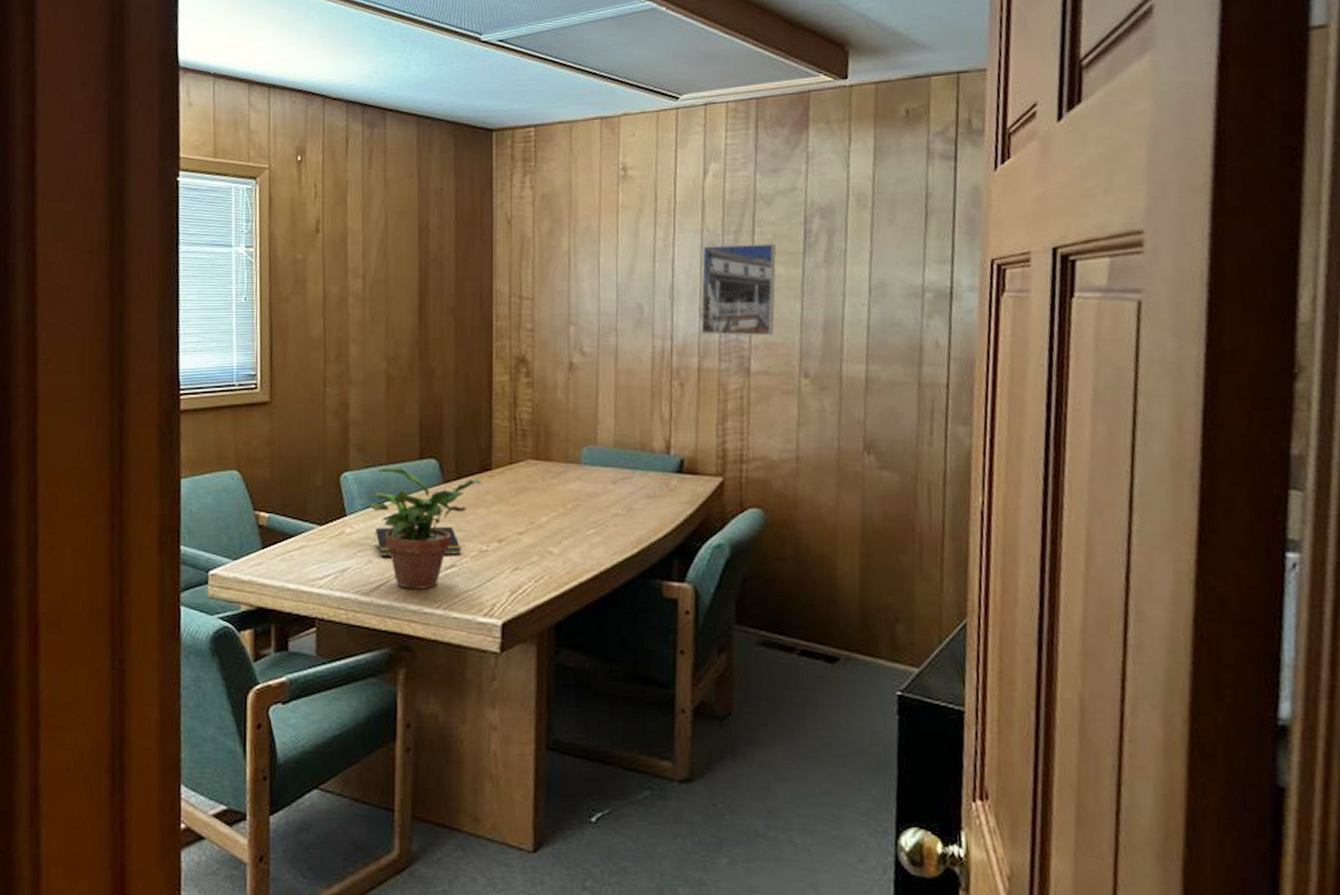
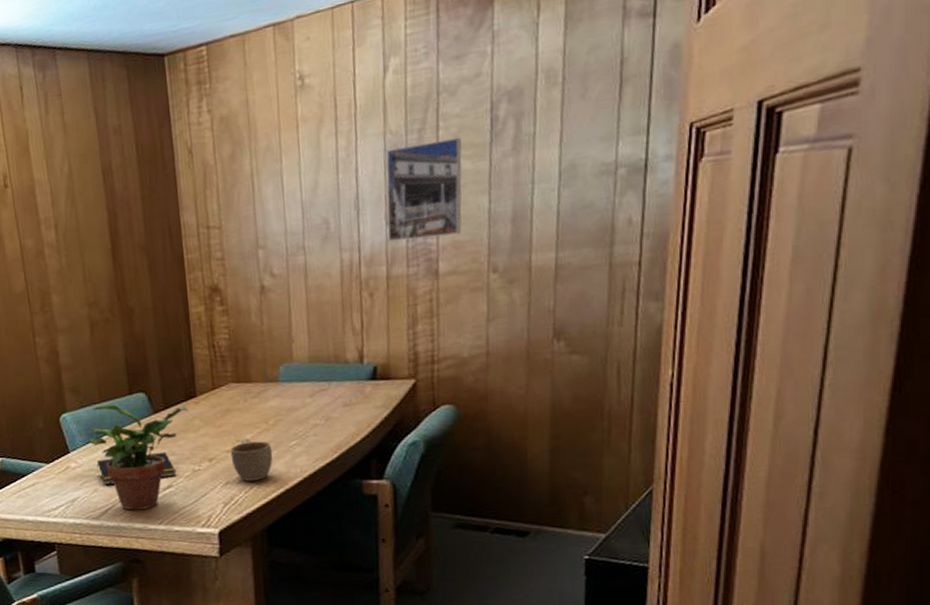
cup: none [522,521,568,569] -> present [230,438,273,482]

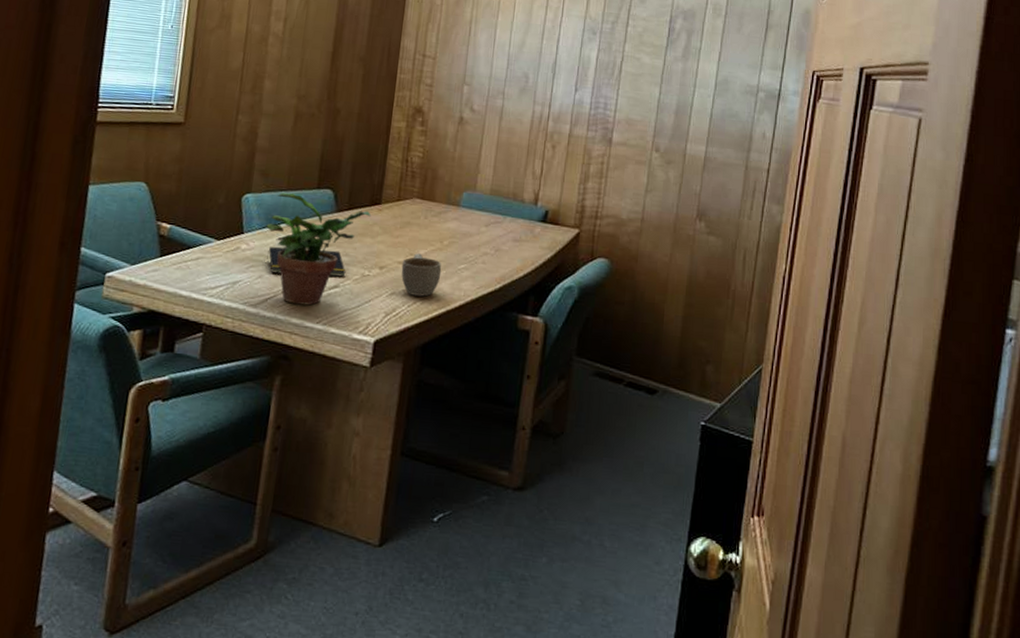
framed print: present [386,137,462,242] -> none [575,31,644,114]

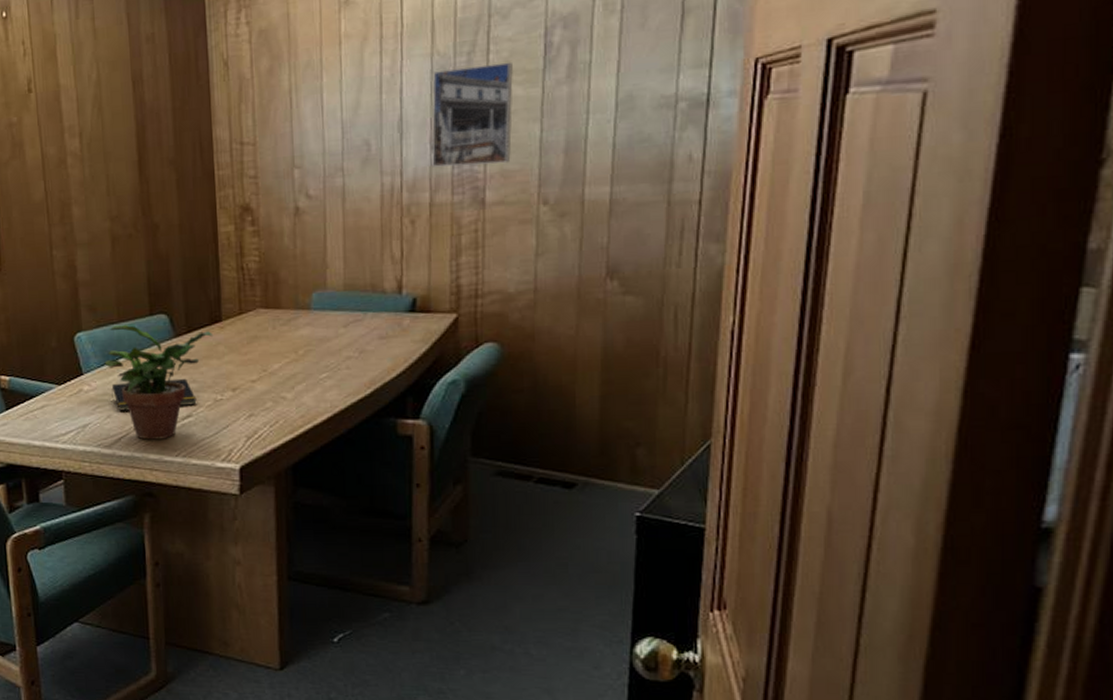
cup: present [401,253,442,297] -> none [255,368,302,415]
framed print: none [575,31,644,114] -> present [432,62,513,167]

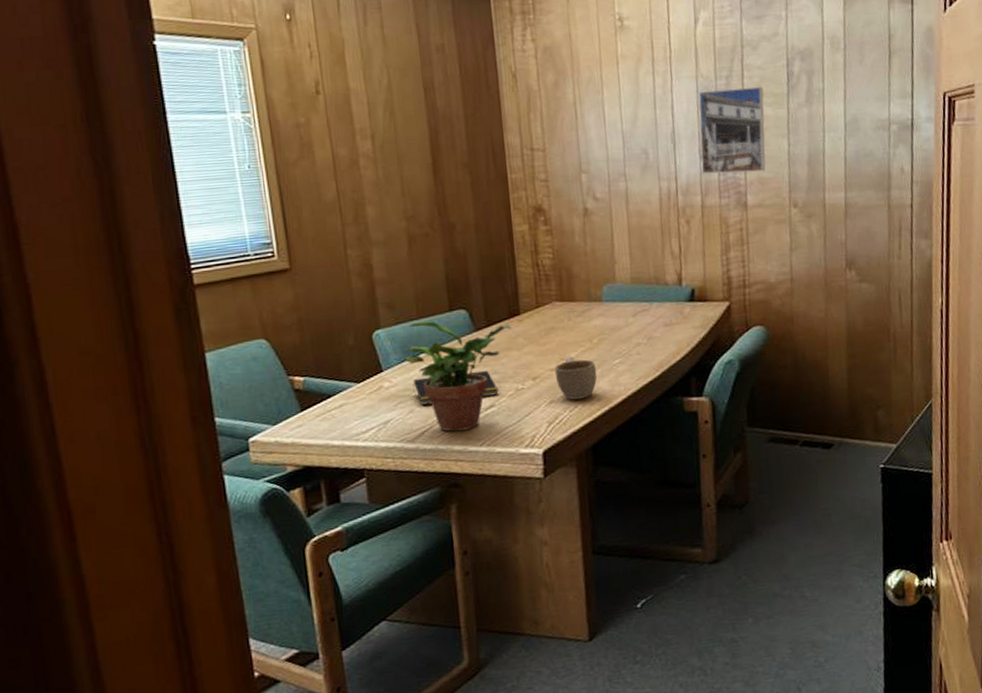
cup: none [255,368,302,415] -> present [554,356,597,400]

